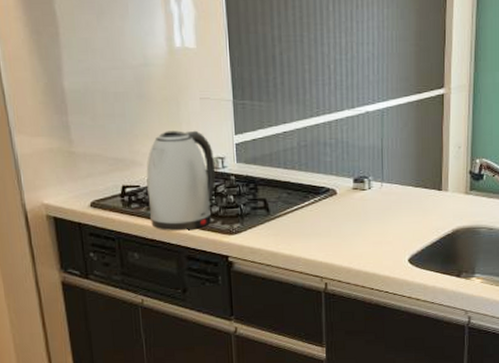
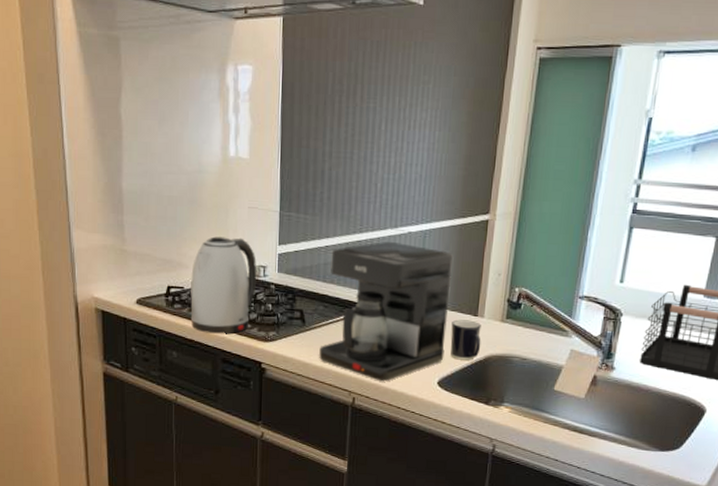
coffee maker: none [286,122,414,263] -> present [318,241,454,381]
mug: none [417,195,448,236] -> present [450,319,481,361]

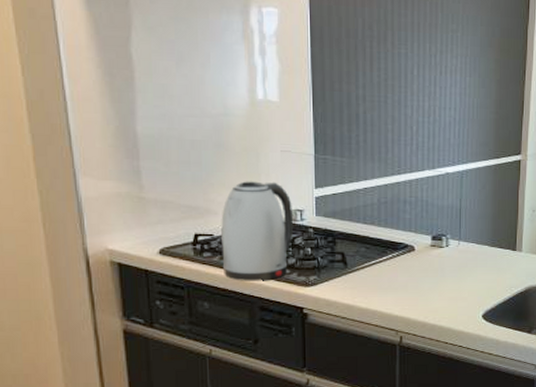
coffee maker: present [318,241,454,381] -> none [362,182,491,318]
mug: present [450,319,481,361] -> none [492,254,521,293]

